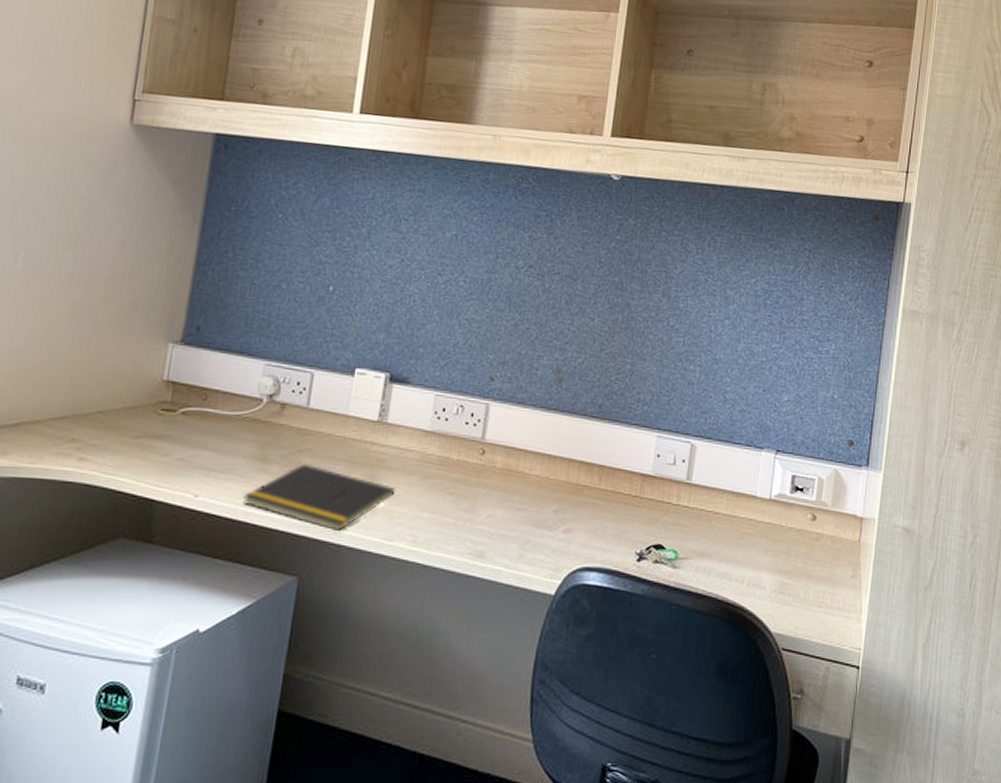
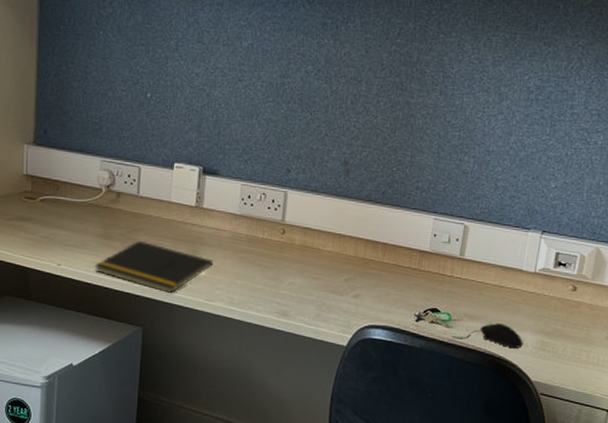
computer mouse: none [678,561,760,593] -> present [451,323,523,349]

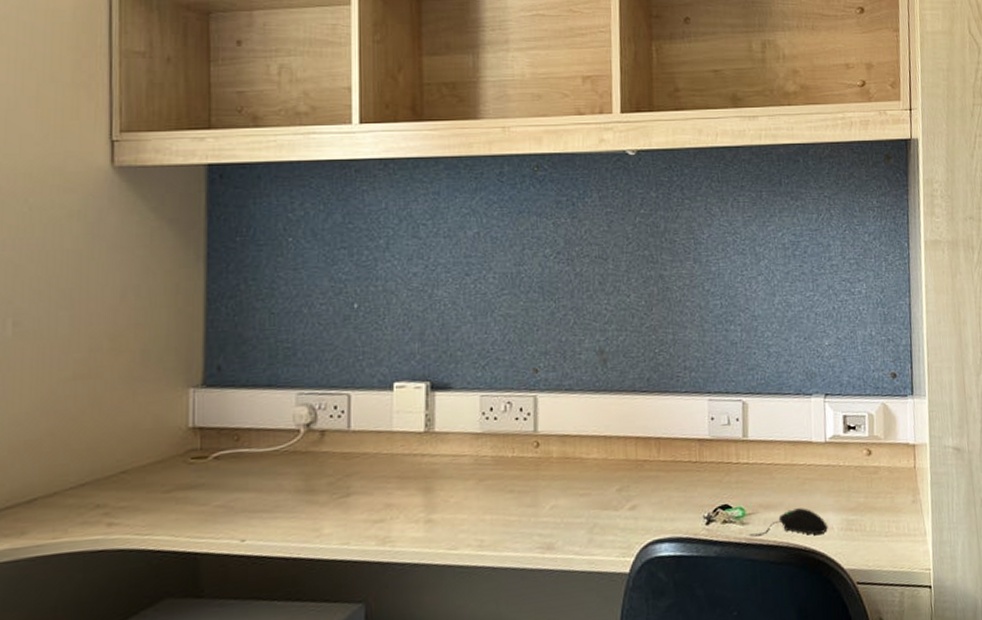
notepad: present [94,240,214,294] -> none [293,487,454,551]

